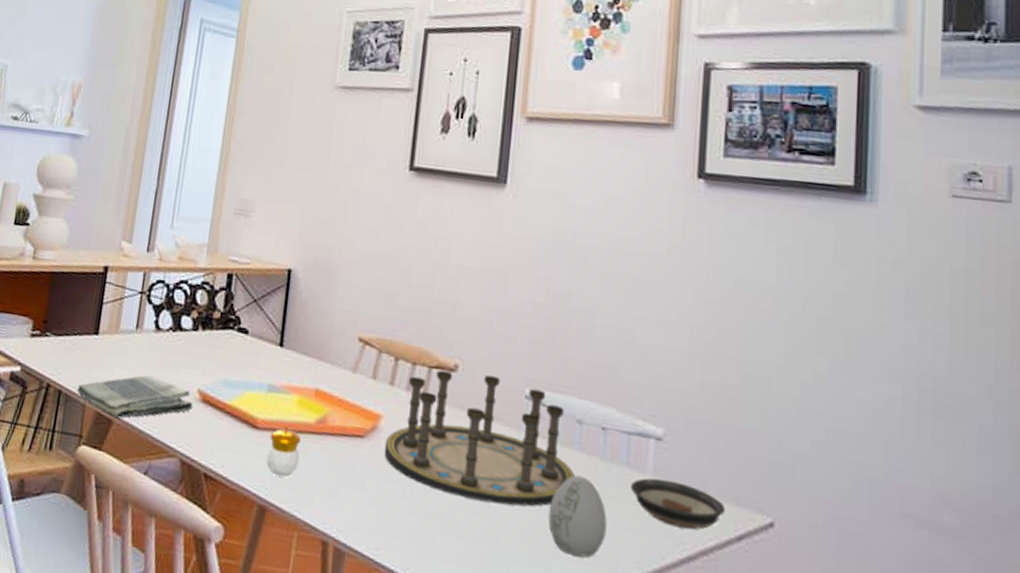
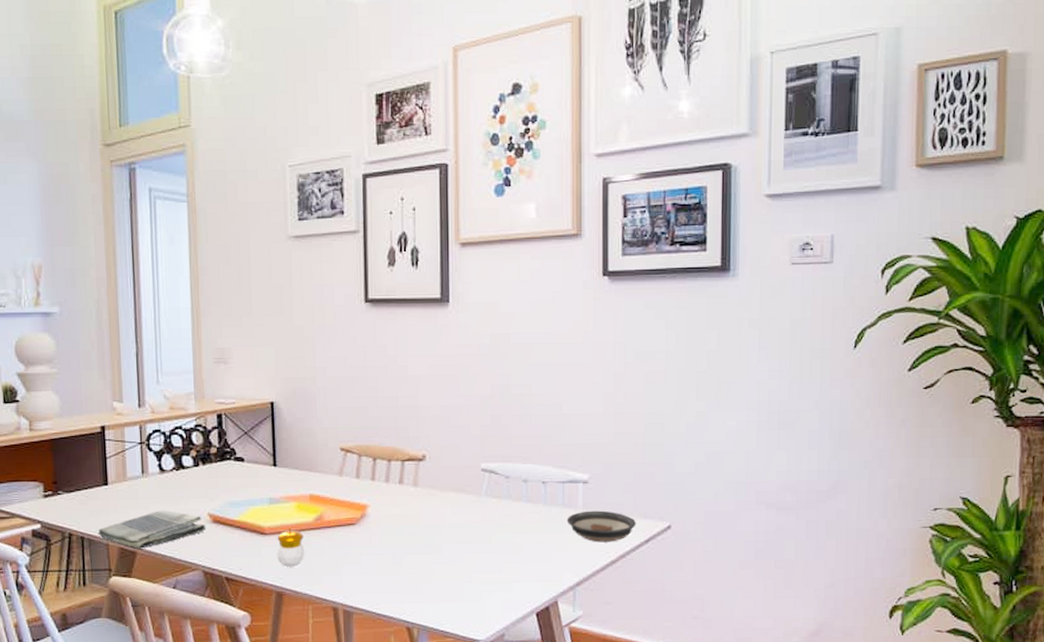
board game: present [384,370,575,507] -> none [373,458,525,553]
decorative egg: present [548,475,607,558] -> none [507,520,551,578]

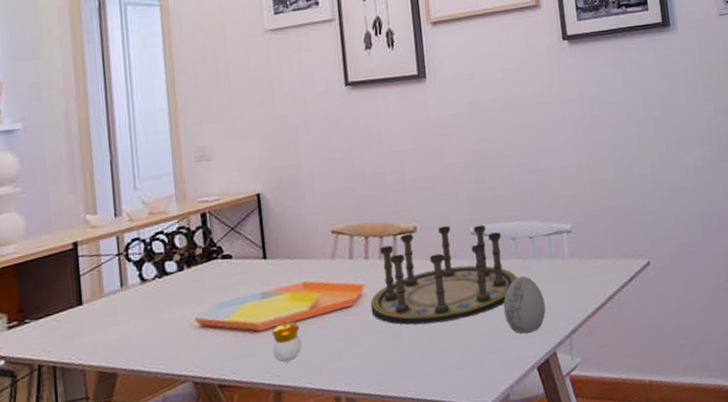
dish towel: present [98,510,206,550] -> none [72,322,195,371]
board game: none [373,458,525,553] -> present [370,224,517,325]
decorative egg: none [507,520,551,578] -> present [503,276,546,334]
saucer: present [566,510,636,542] -> none [555,256,619,288]

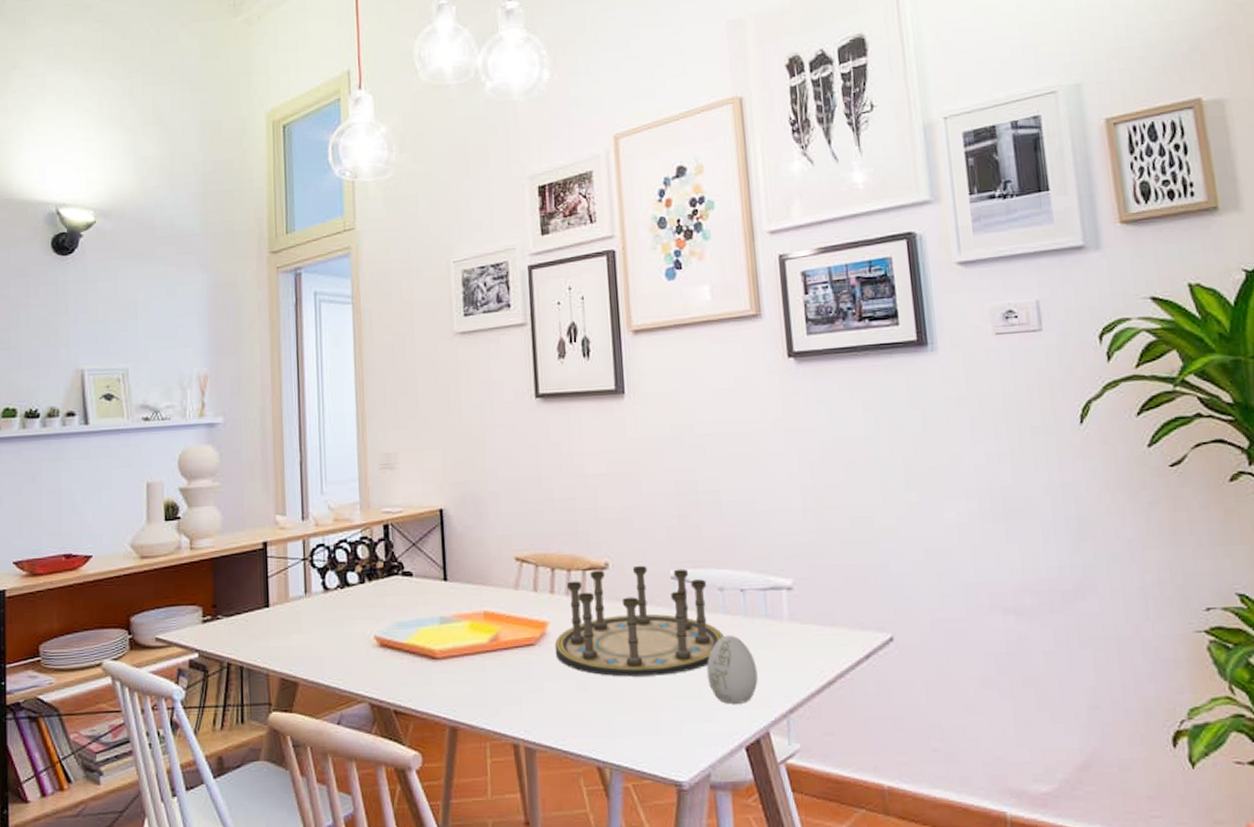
candle: present [271,319,302,363] -> none [449,650,481,697]

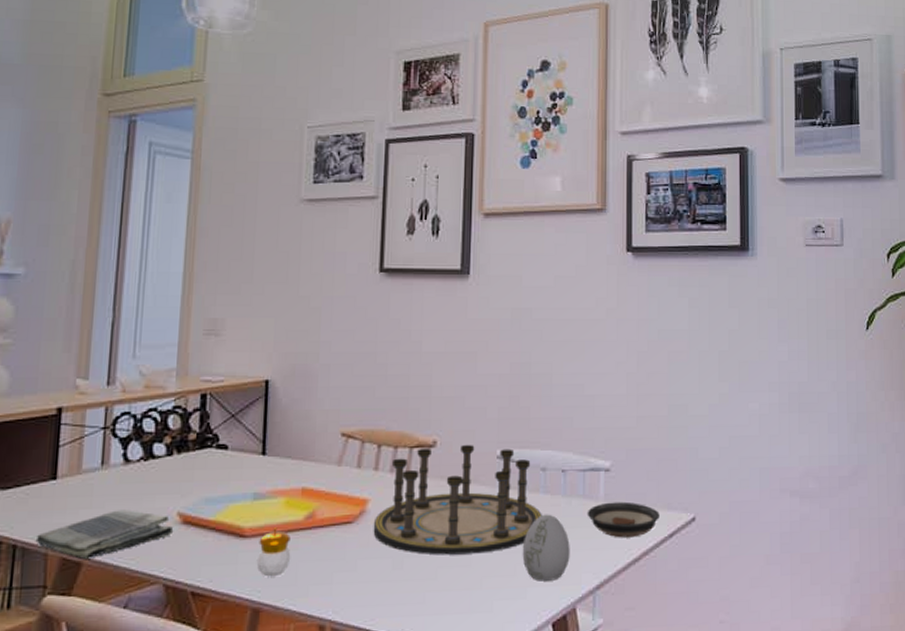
dish towel: none [258,634,373,680] -> present [35,510,174,560]
candle: none [449,650,481,697] -> present [256,527,291,577]
saucer: none [771,621,852,660] -> present [587,501,659,538]

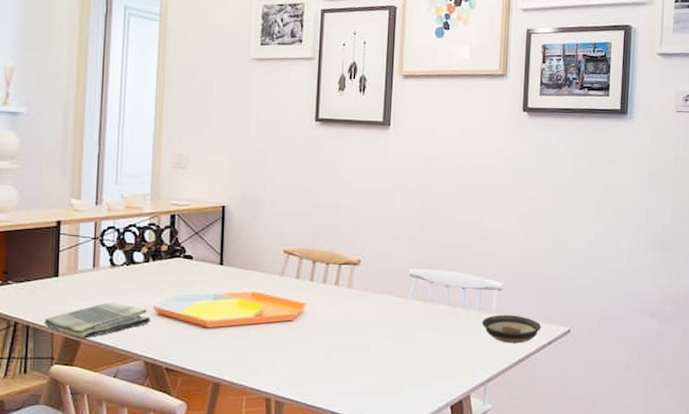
candle: present [256,527,291,577] -> none [216,322,244,360]
board game: present [373,444,542,555] -> none [309,263,445,350]
decorative egg: present [522,514,570,581] -> none [428,321,467,374]

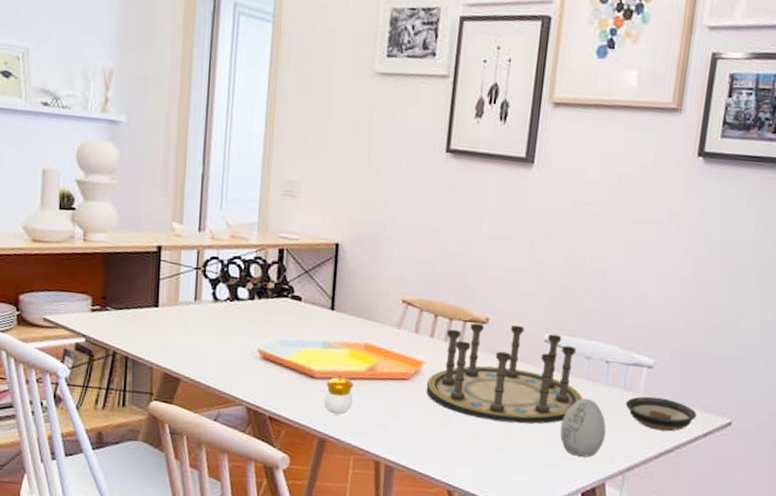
dish towel: present [44,303,151,340] -> none [143,340,255,377]
candle: none [216,322,244,360] -> present [323,374,353,415]
board game: none [309,263,445,350] -> present [426,323,583,424]
decorative egg: none [428,321,467,374] -> present [560,398,606,457]

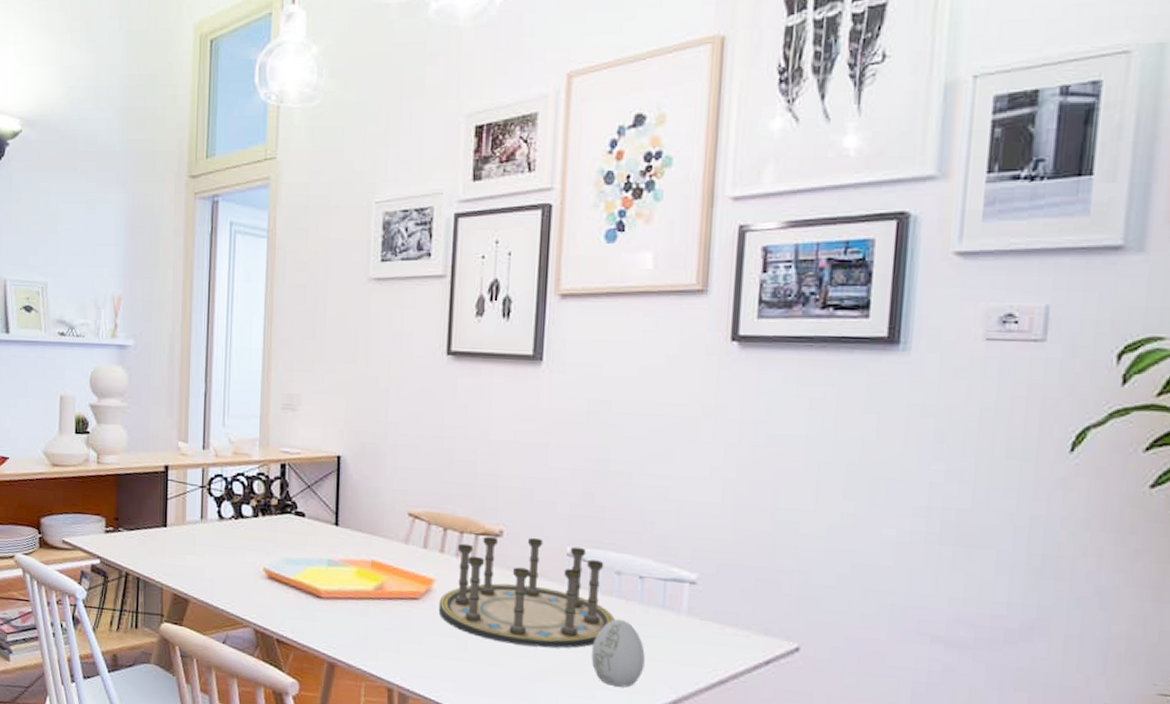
candle: present [323,374,353,415] -> none [331,593,362,638]
saucer: present [625,396,697,432] -> none [666,616,754,658]

